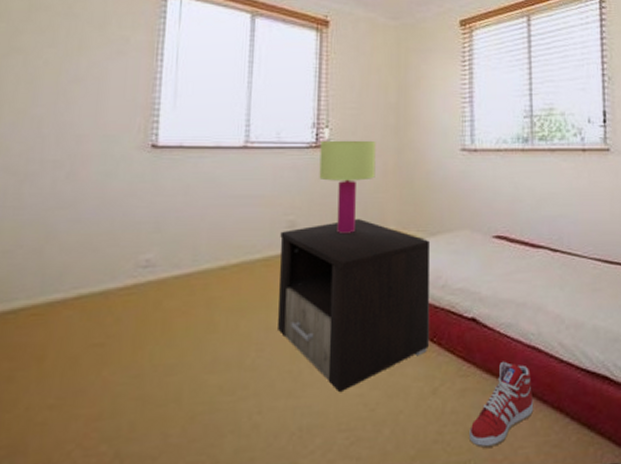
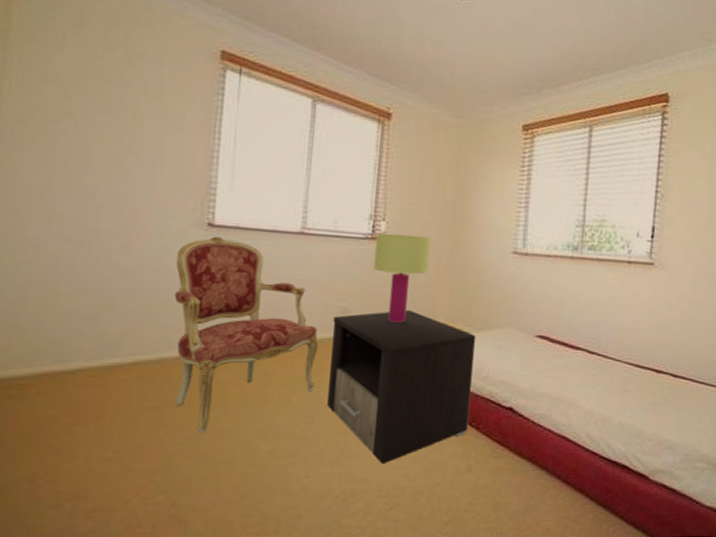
armchair: none [118,157,267,371] -> present [174,236,319,434]
sneaker: present [469,361,534,448] -> none [498,447,559,518]

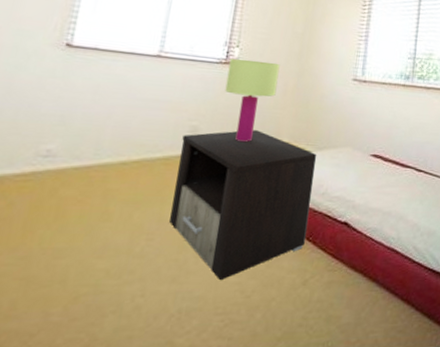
armchair: present [174,236,319,434] -> none [10,56,166,254]

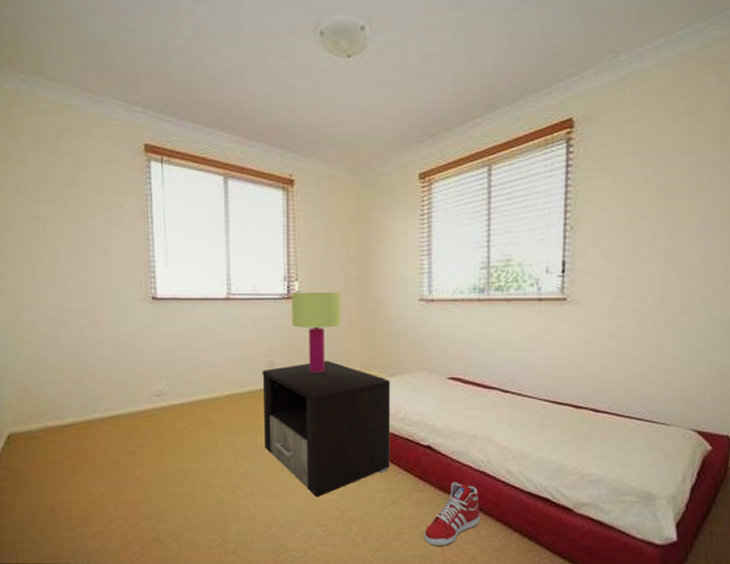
sneaker: none [330,259,388,331] -> present [424,481,481,546]

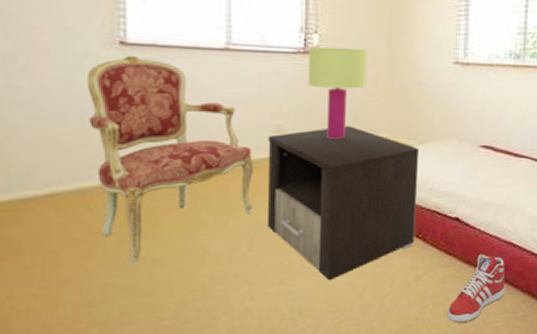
armchair: none [131,308,253,473] -> present [86,55,254,264]

